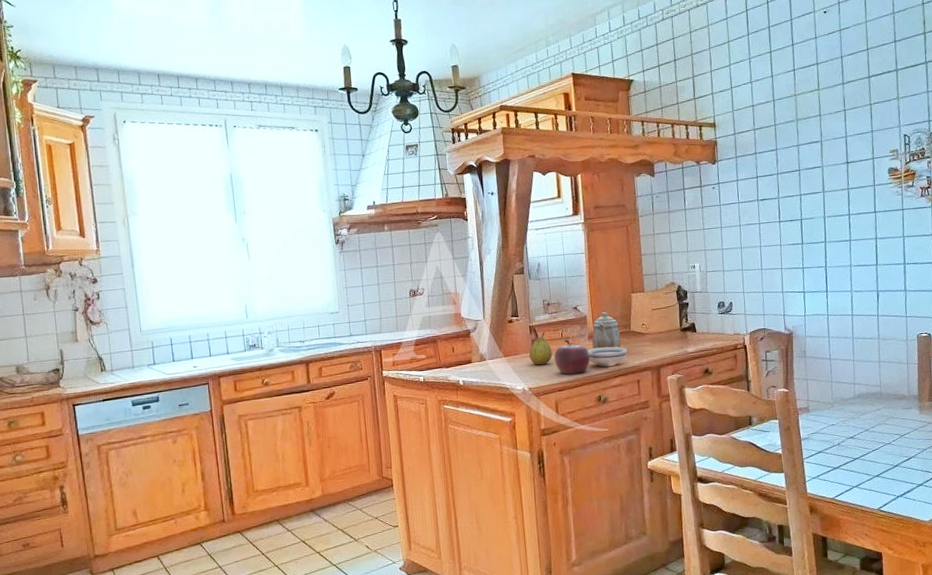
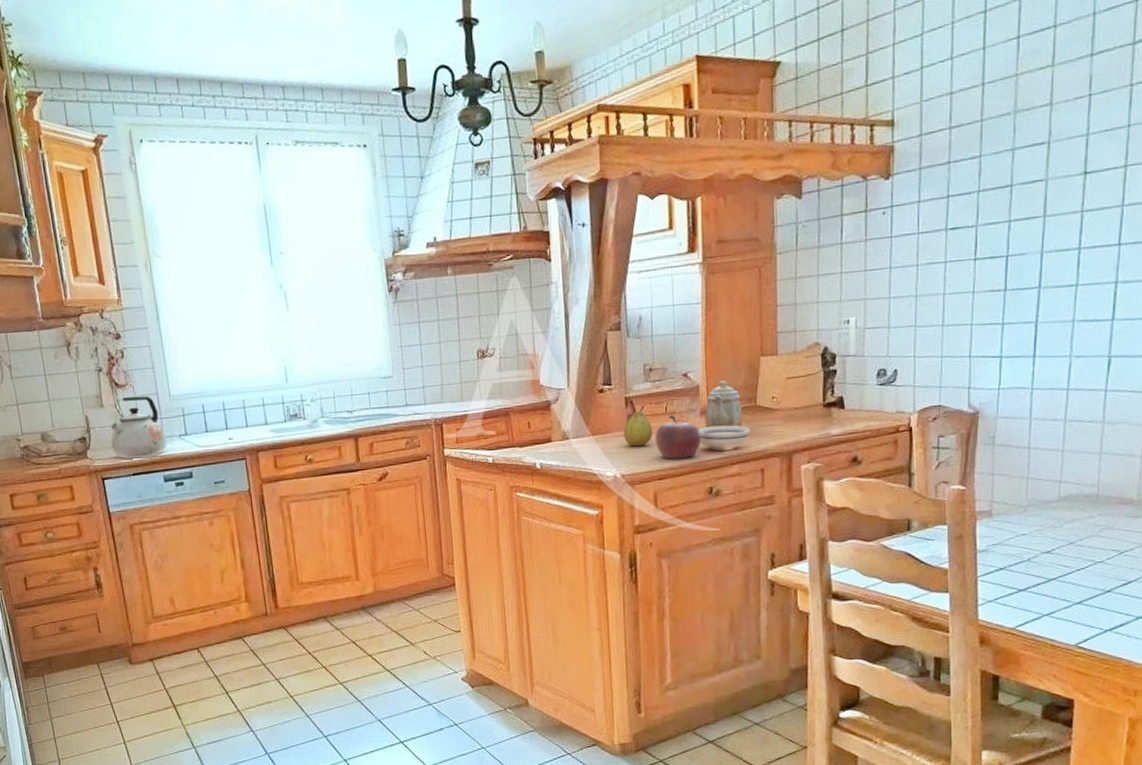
kettle: none [83,331,137,387] -> present [111,396,168,459]

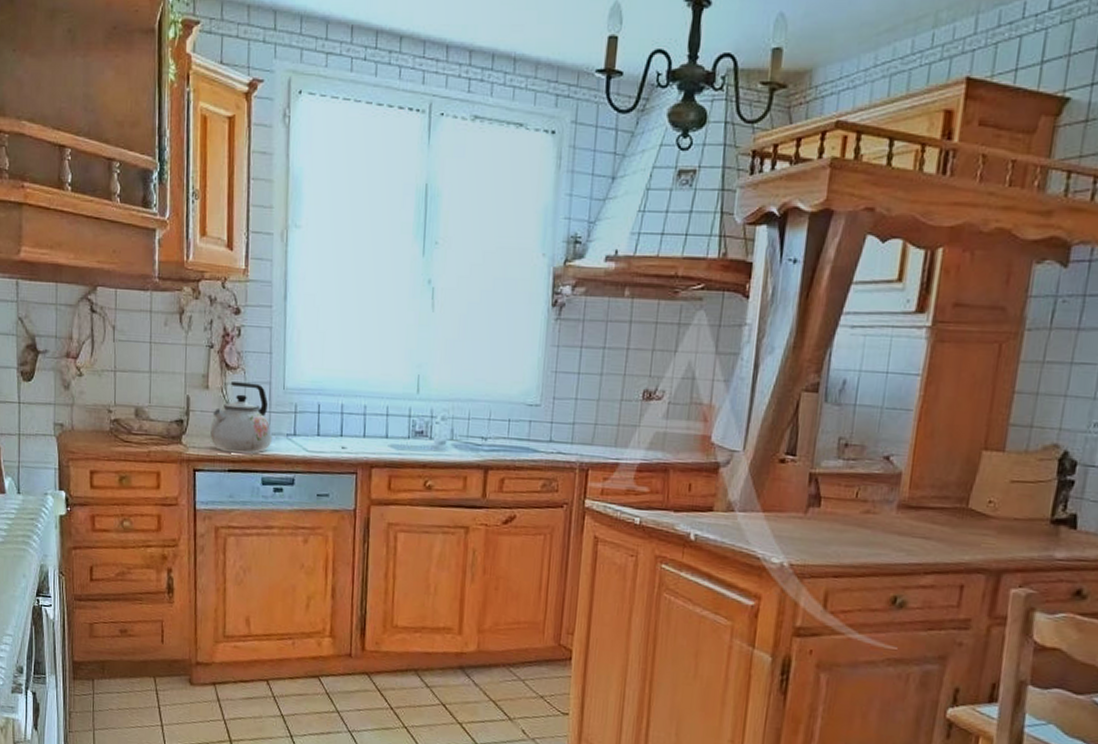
fruit: present [624,405,653,447] -> none [800,486,837,534]
fruit: present [654,414,701,459] -> none [836,502,894,558]
bowl: present [697,425,751,452] -> none [890,523,956,557]
teapot: present [705,381,743,428] -> none [901,472,951,531]

